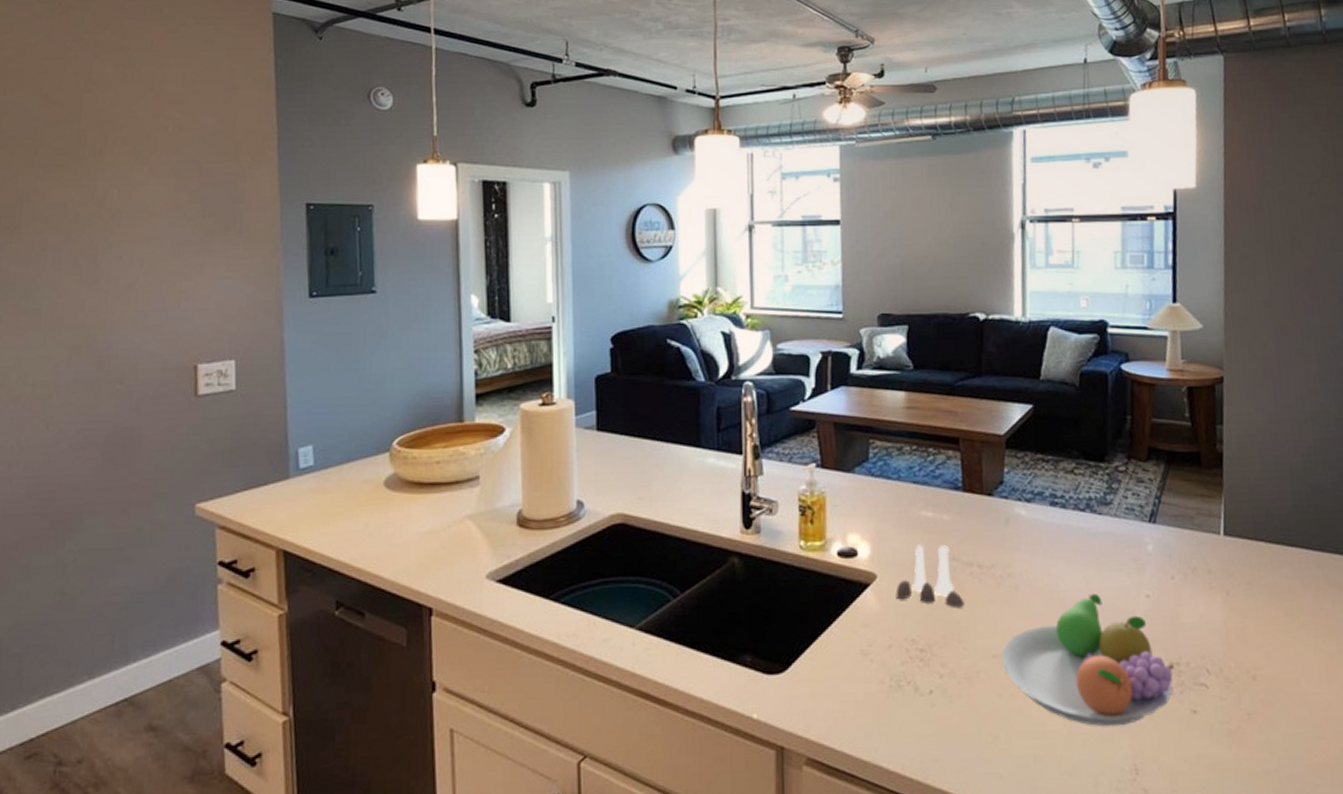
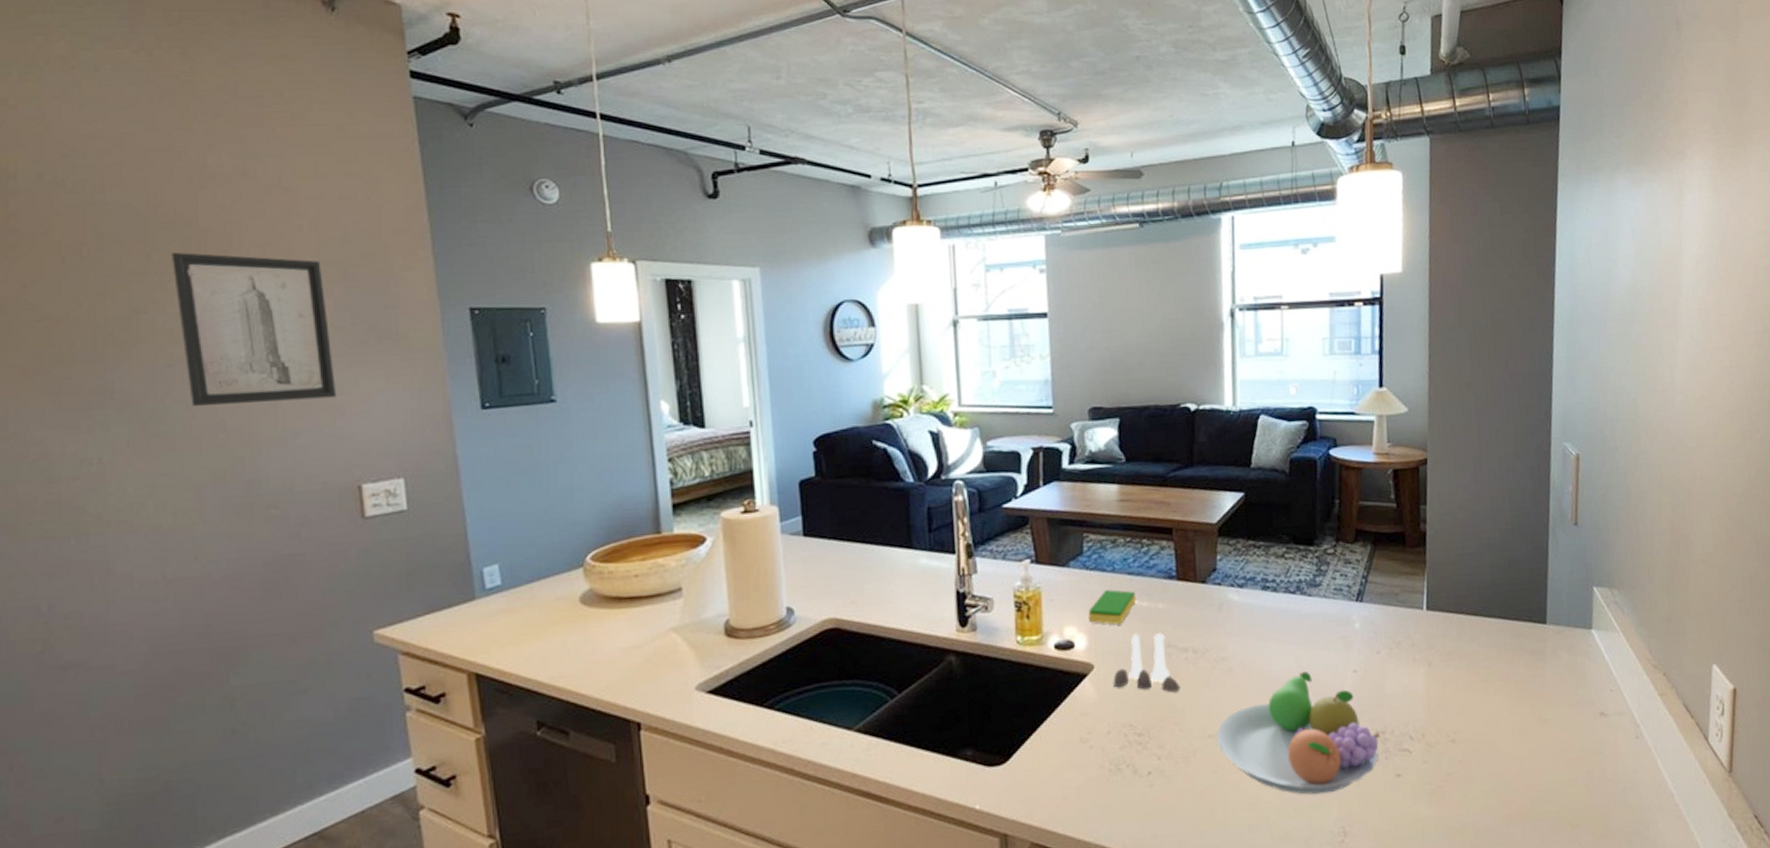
wall art: none [55,149,184,287] -> present [172,252,337,406]
dish sponge: none [872,498,920,534] -> present [1088,589,1136,625]

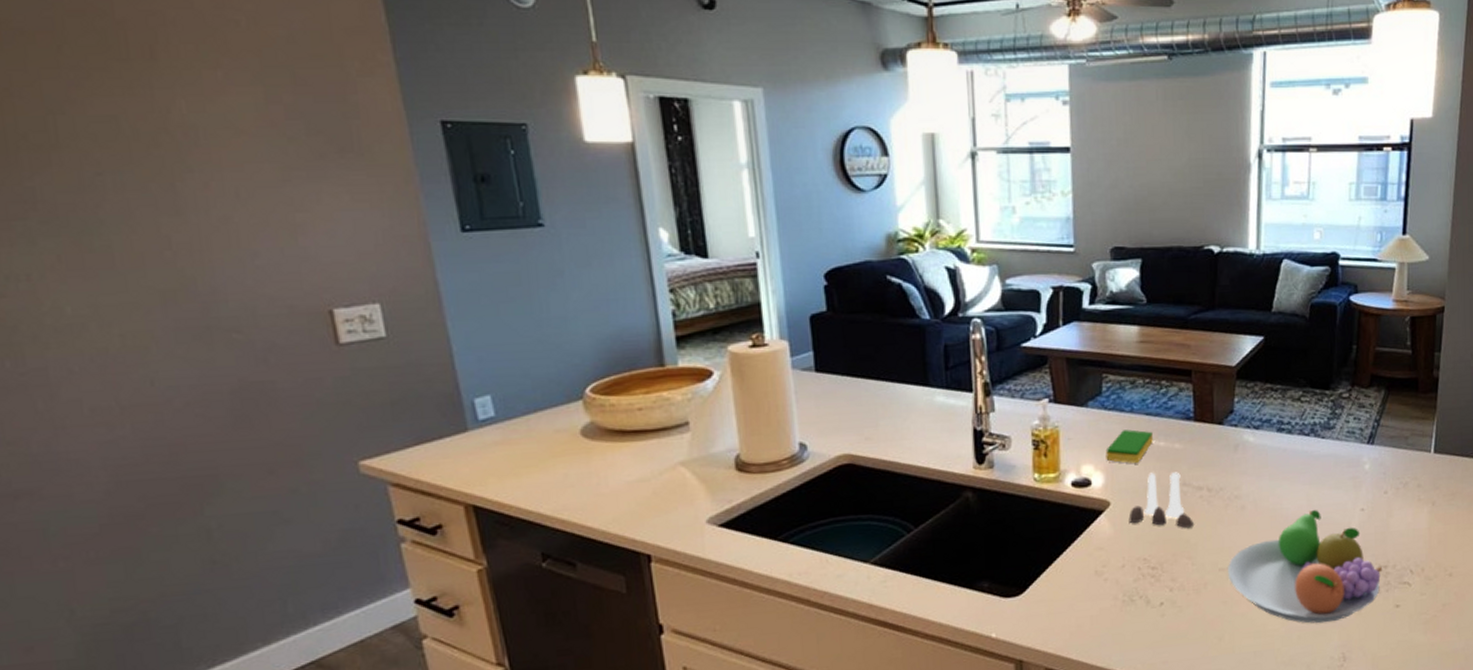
wall art: present [172,252,337,406] -> none [86,46,297,220]

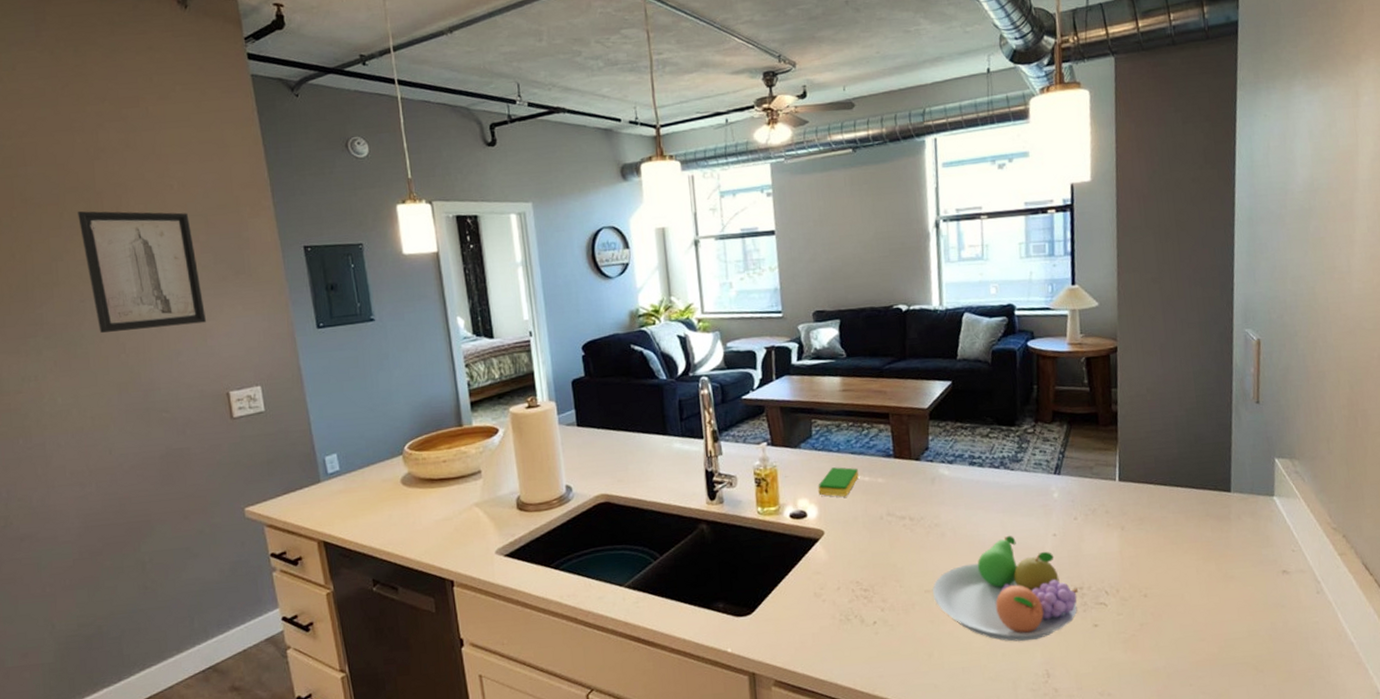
wall art: none [86,46,297,220] -> present [78,211,207,333]
salt and pepper shaker set: present [1128,472,1194,528] -> none [841,503,899,554]

